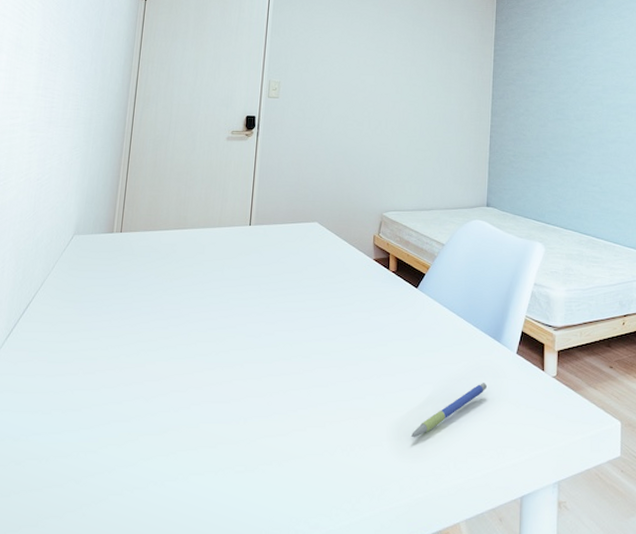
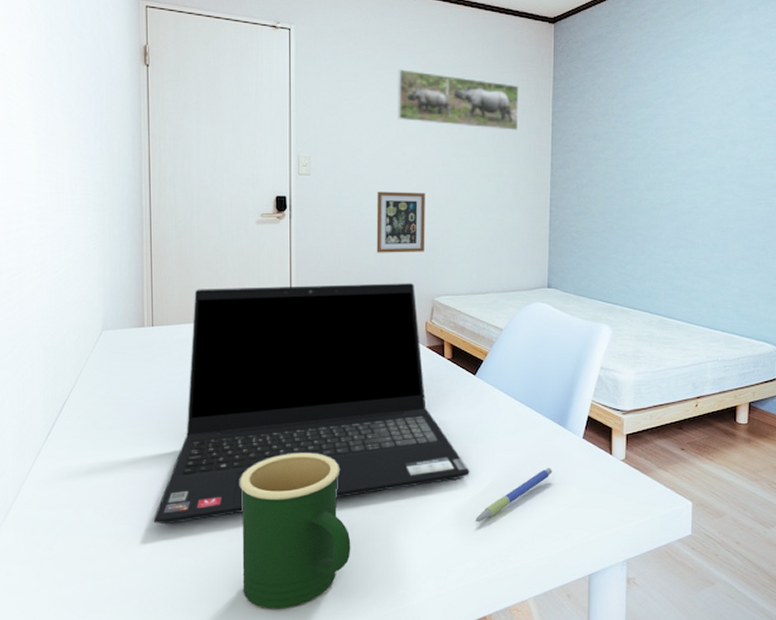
laptop computer: none [97,198,408,433] -> present [153,283,470,525]
mug: none [177,361,289,527] -> present [240,453,351,609]
picture frame: none [332,114,380,171] -> present [376,191,425,253]
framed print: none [359,10,466,66] -> present [397,69,519,132]

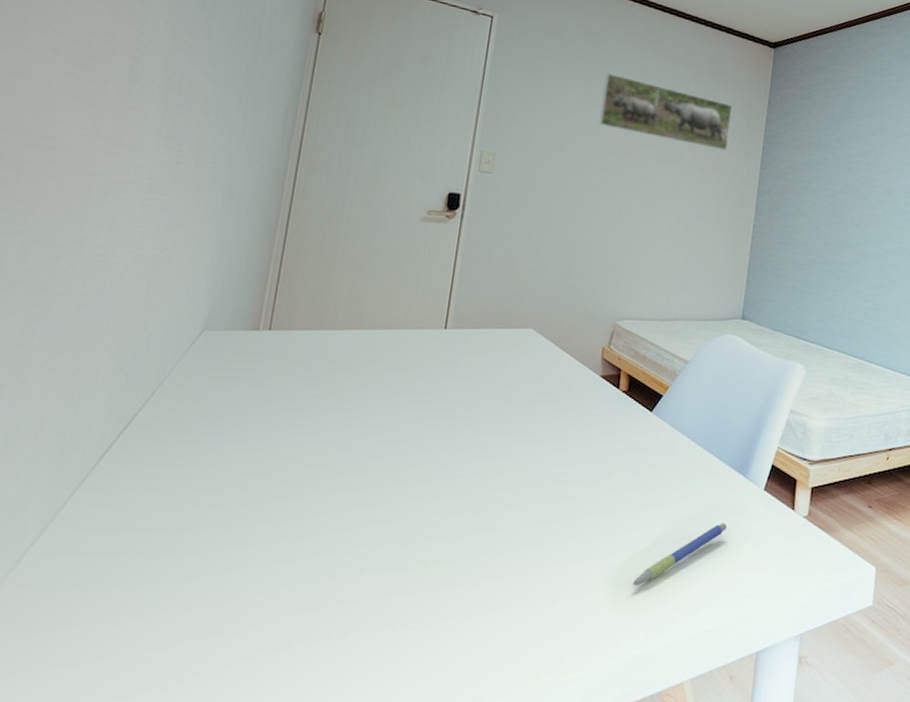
laptop computer: present [153,283,470,525] -> none [224,290,633,581]
mug: present [240,453,351,609] -> none [328,494,479,695]
picture frame: present [376,191,425,253] -> none [556,199,620,269]

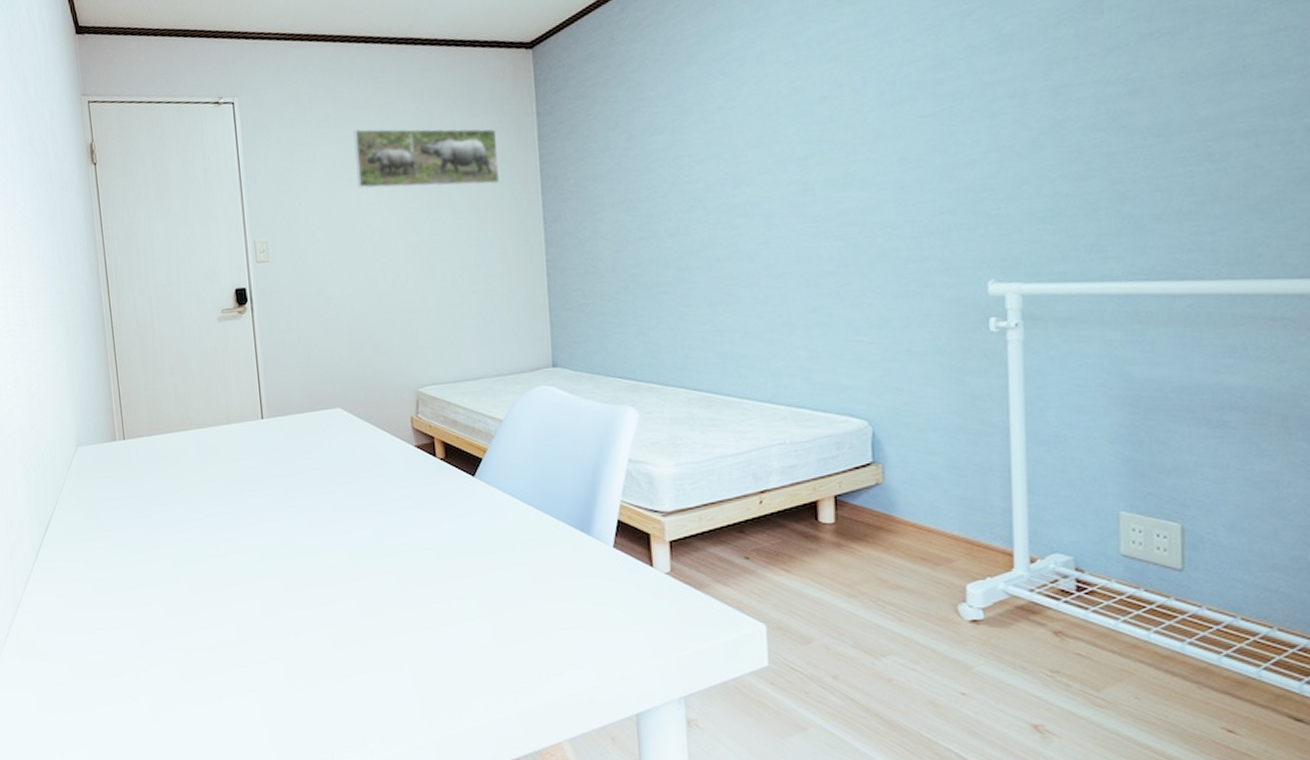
pen: present [632,523,727,586] -> none [489,584,578,650]

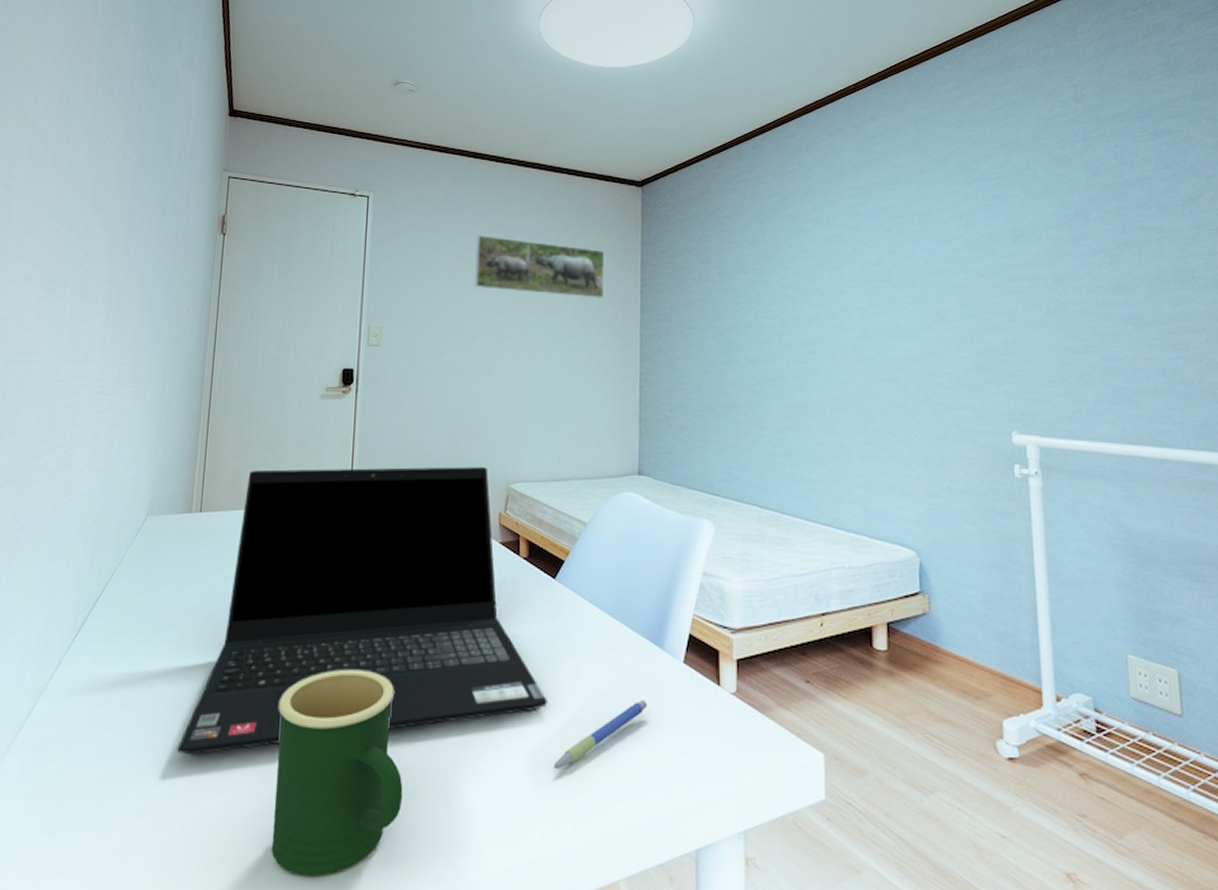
laptop computer: none [142,374,478,650] -> present [177,467,547,756]
mug: none [225,571,351,744] -> present [271,669,403,877]
pen: none [489,584,578,650] -> present [552,700,647,770]

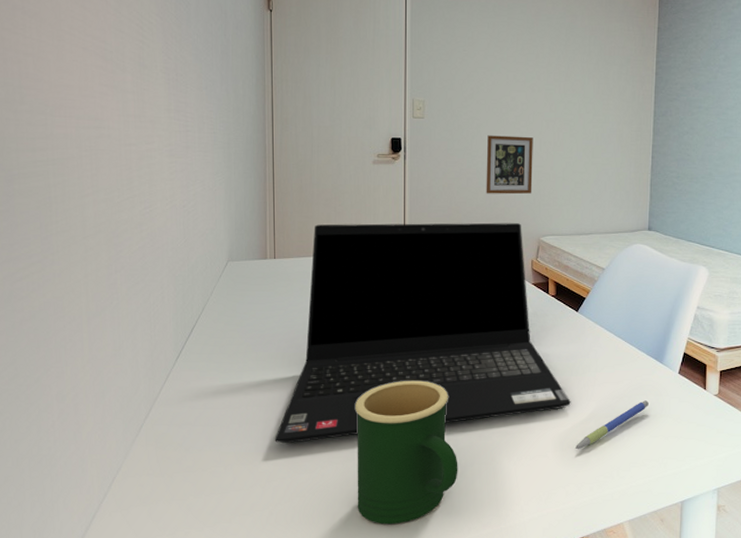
picture frame: none [447,364,502,433] -> present [486,135,533,195]
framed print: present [475,235,605,300] -> none [508,18,625,80]

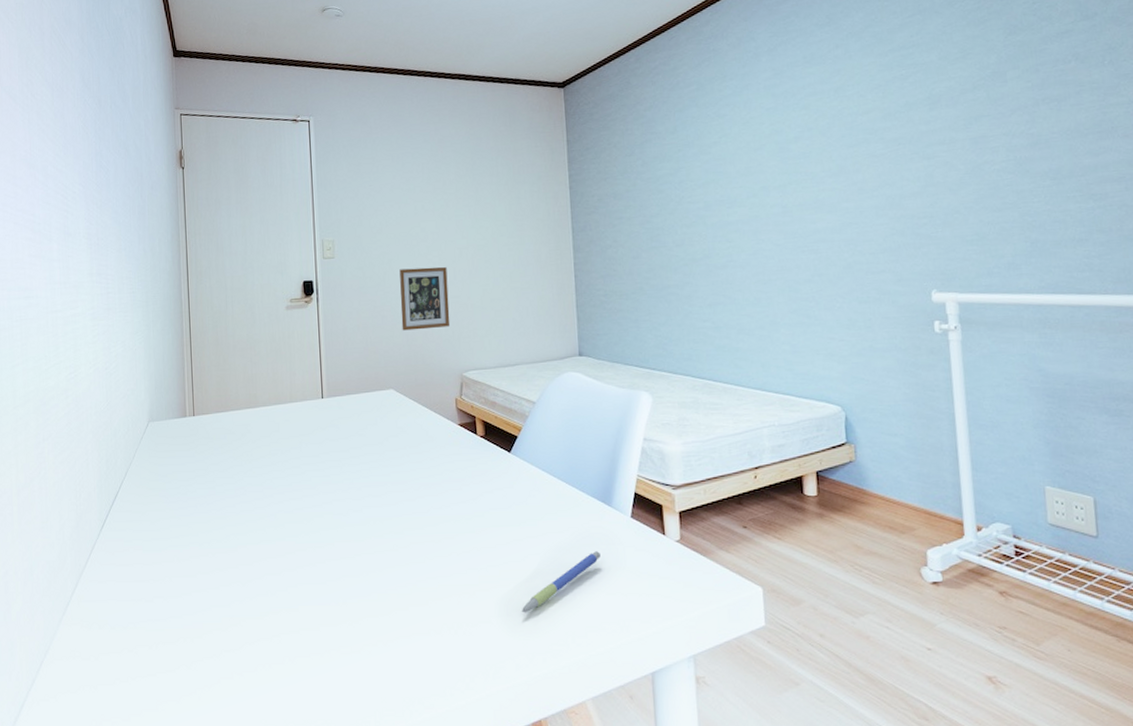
laptop computer: present [274,222,571,444] -> none [199,359,512,618]
mug: present [355,380,458,525] -> none [280,540,394,709]

